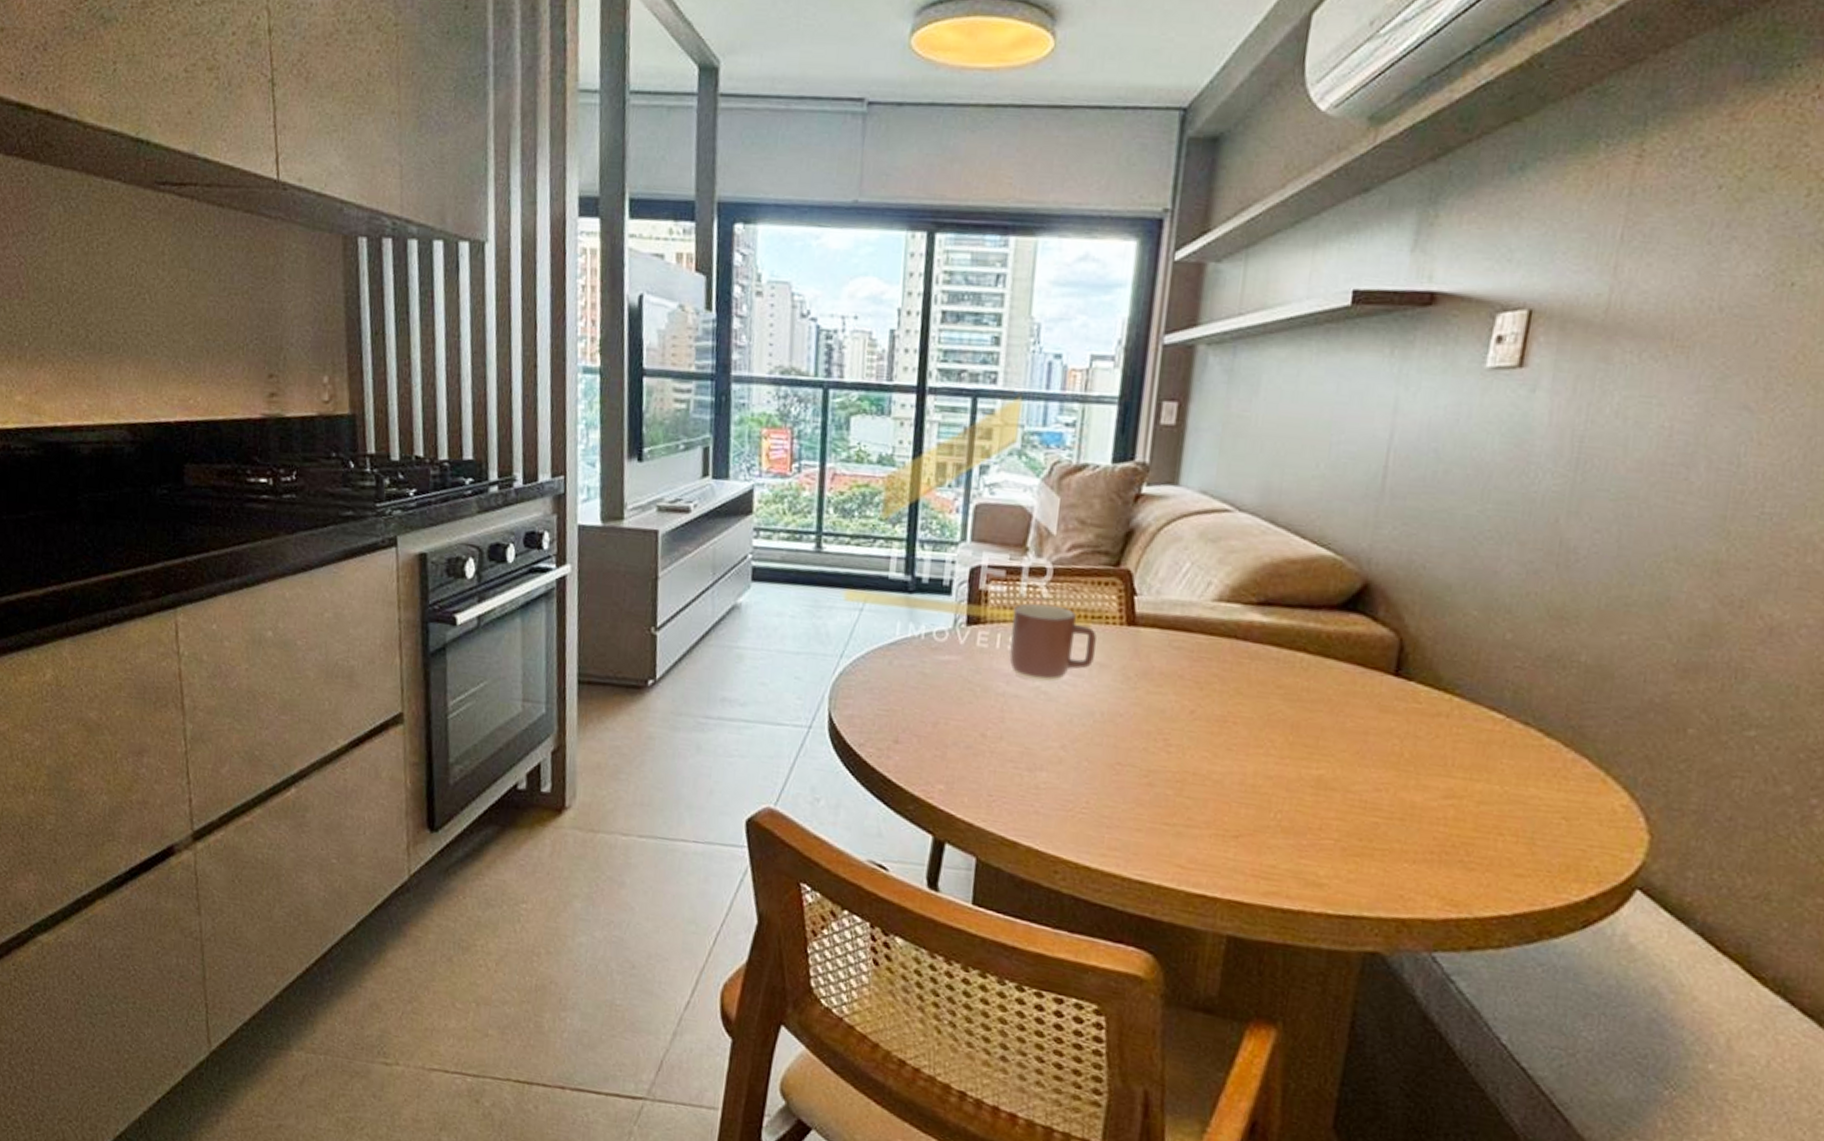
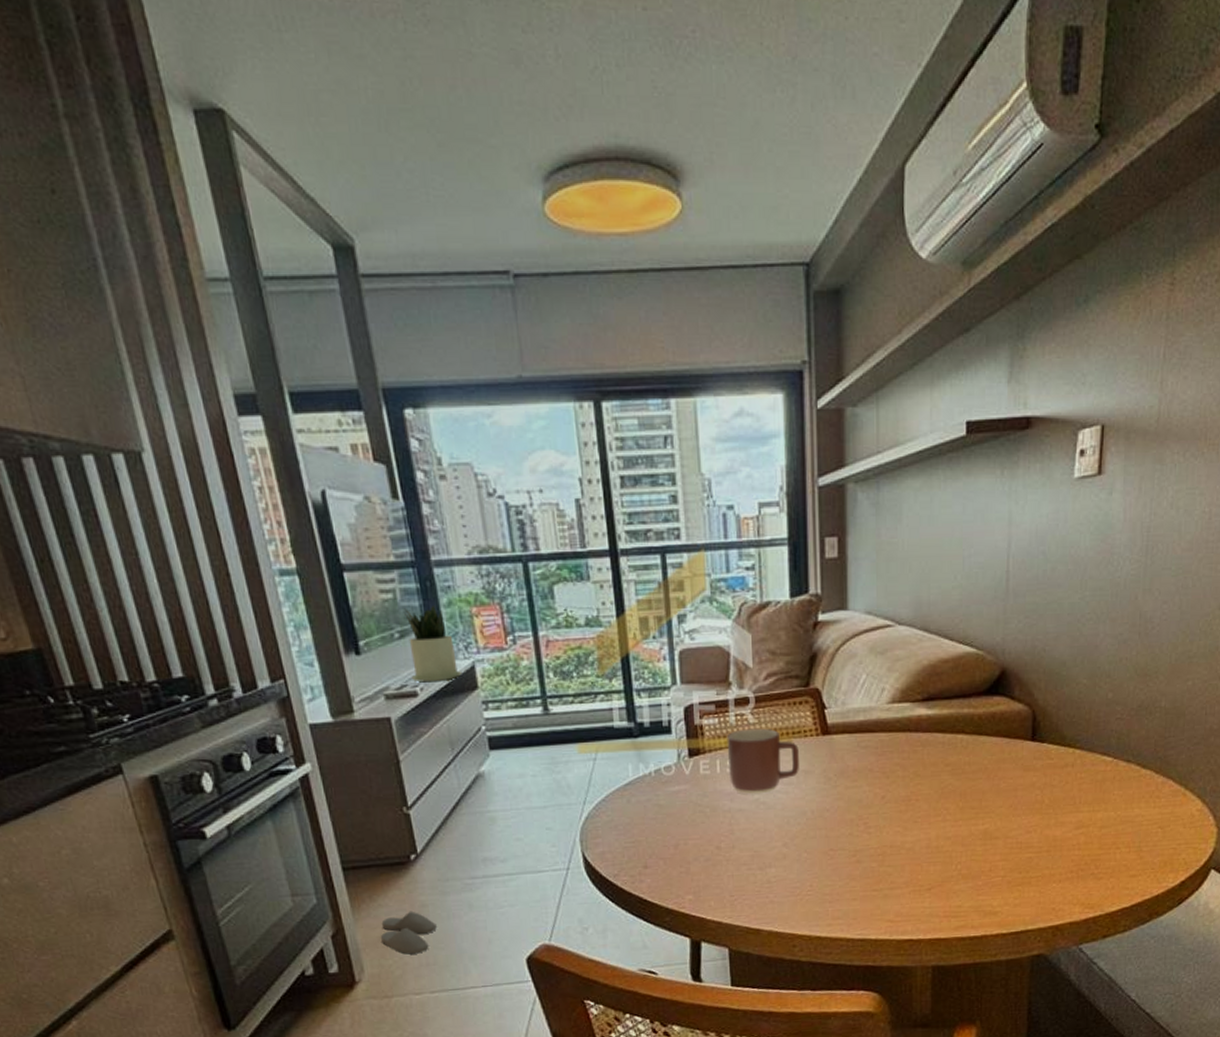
slippers: none [599,740,660,790] -> present [380,911,437,955]
planter: none [687,420,740,501] -> present [403,606,462,683]

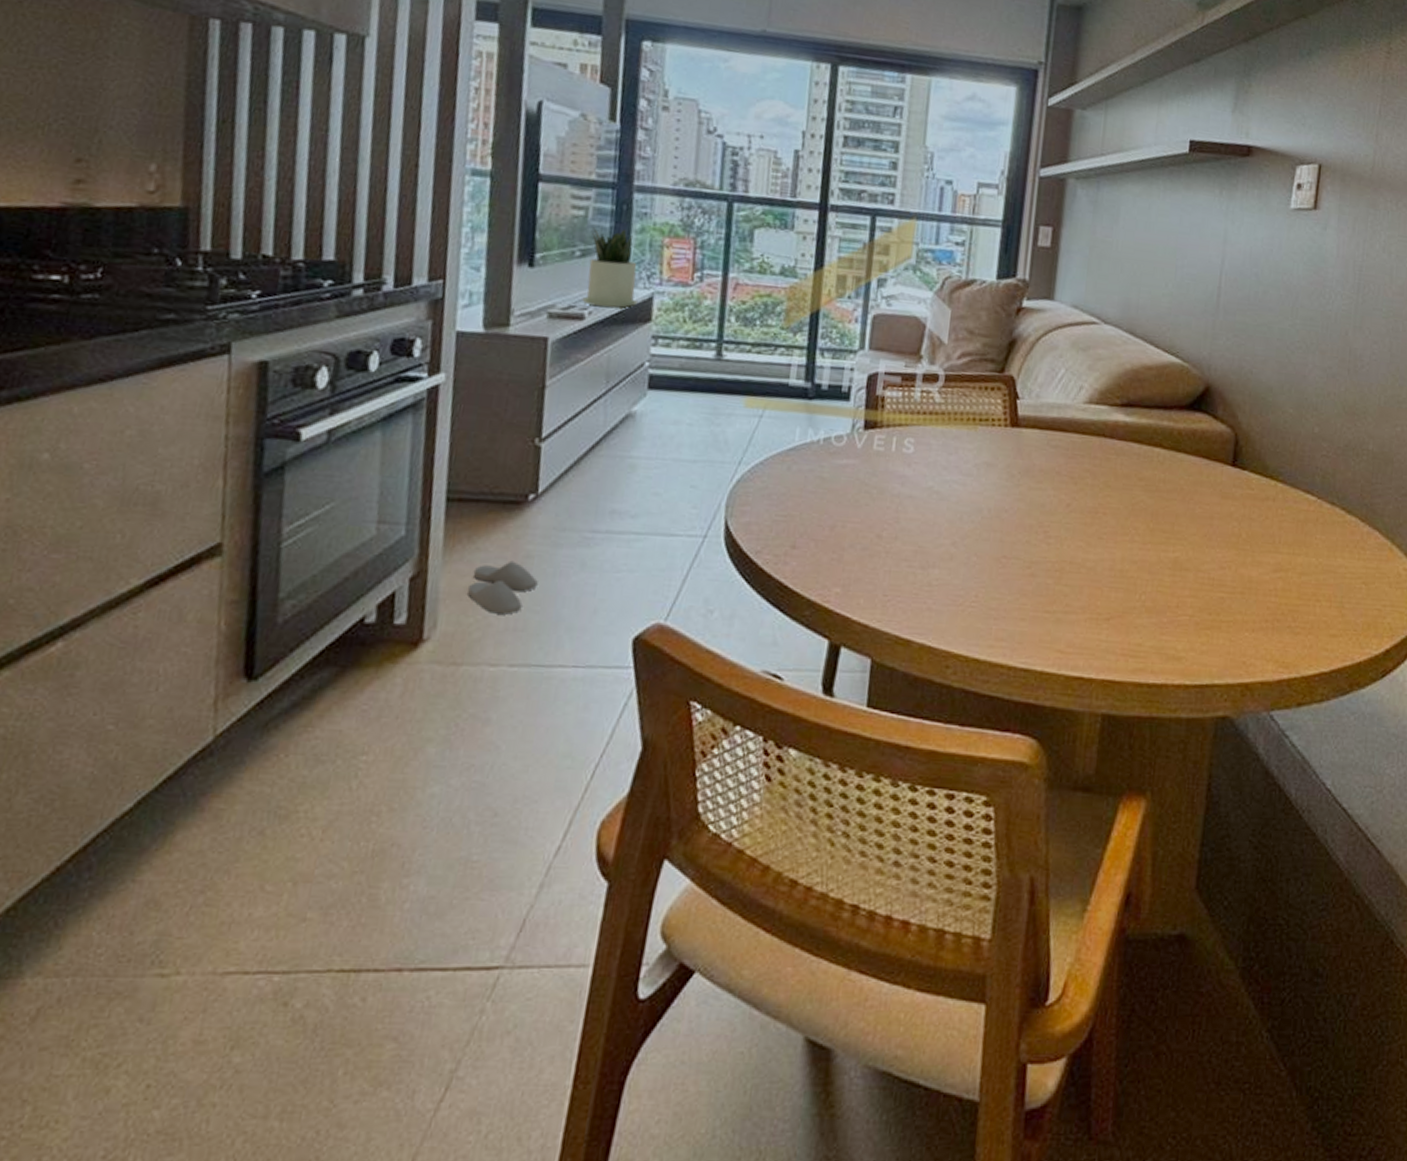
mug: present [726,728,800,795] -> none [904,407,984,482]

